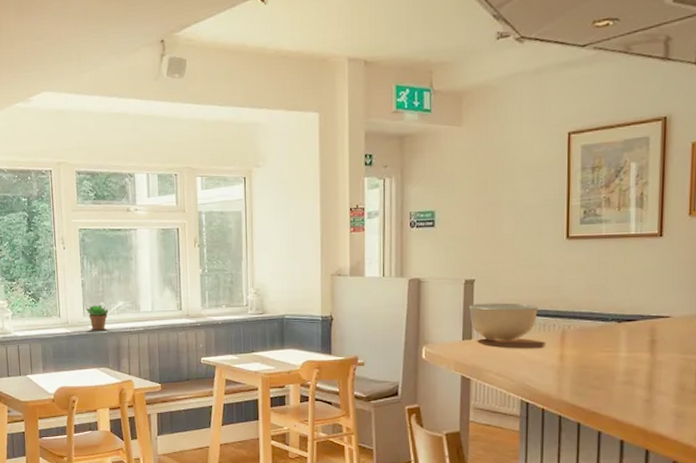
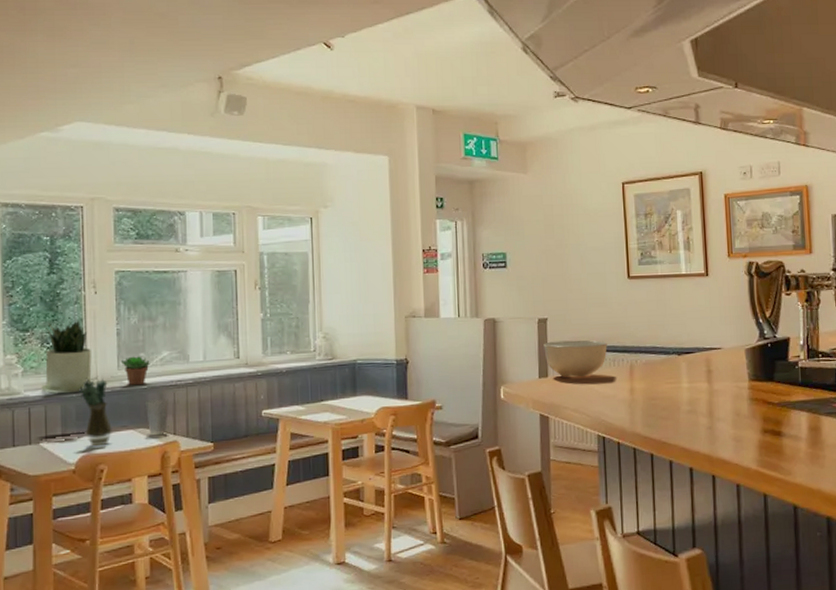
planter: none [26,272,67,335] -> present [41,320,96,394]
vase: none [53,322,81,380] -> present [78,378,112,446]
cup: none [105,343,124,374] -> present [144,399,169,435]

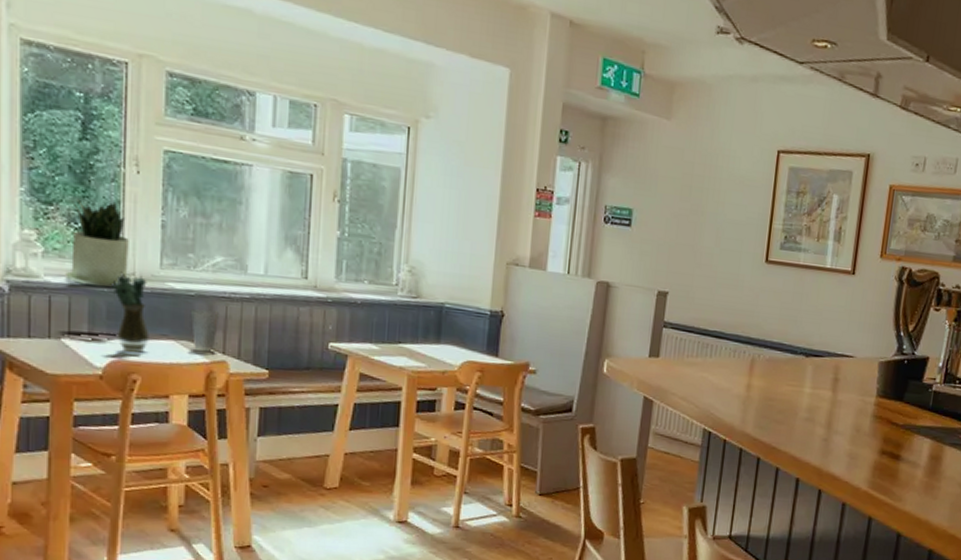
succulent plant: present [120,356,150,385] -> none [164,255,200,290]
bowl: present [544,340,607,378] -> none [659,318,731,365]

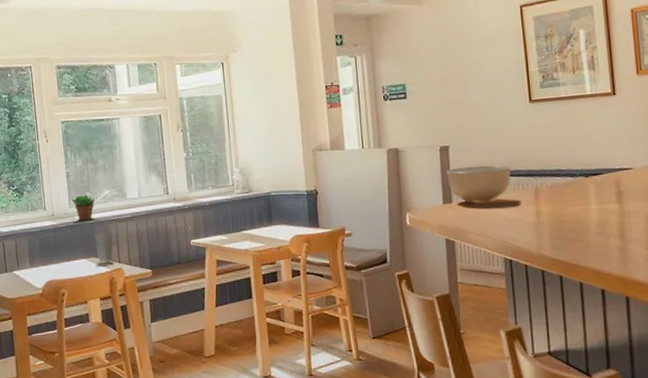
planter: present [65,198,133,288] -> none [9,165,54,229]
vase: present [110,271,149,353] -> none [39,215,69,273]
succulent plant: none [164,255,200,290] -> present [71,195,95,220]
bowl: none [659,318,731,365] -> present [446,165,511,204]

